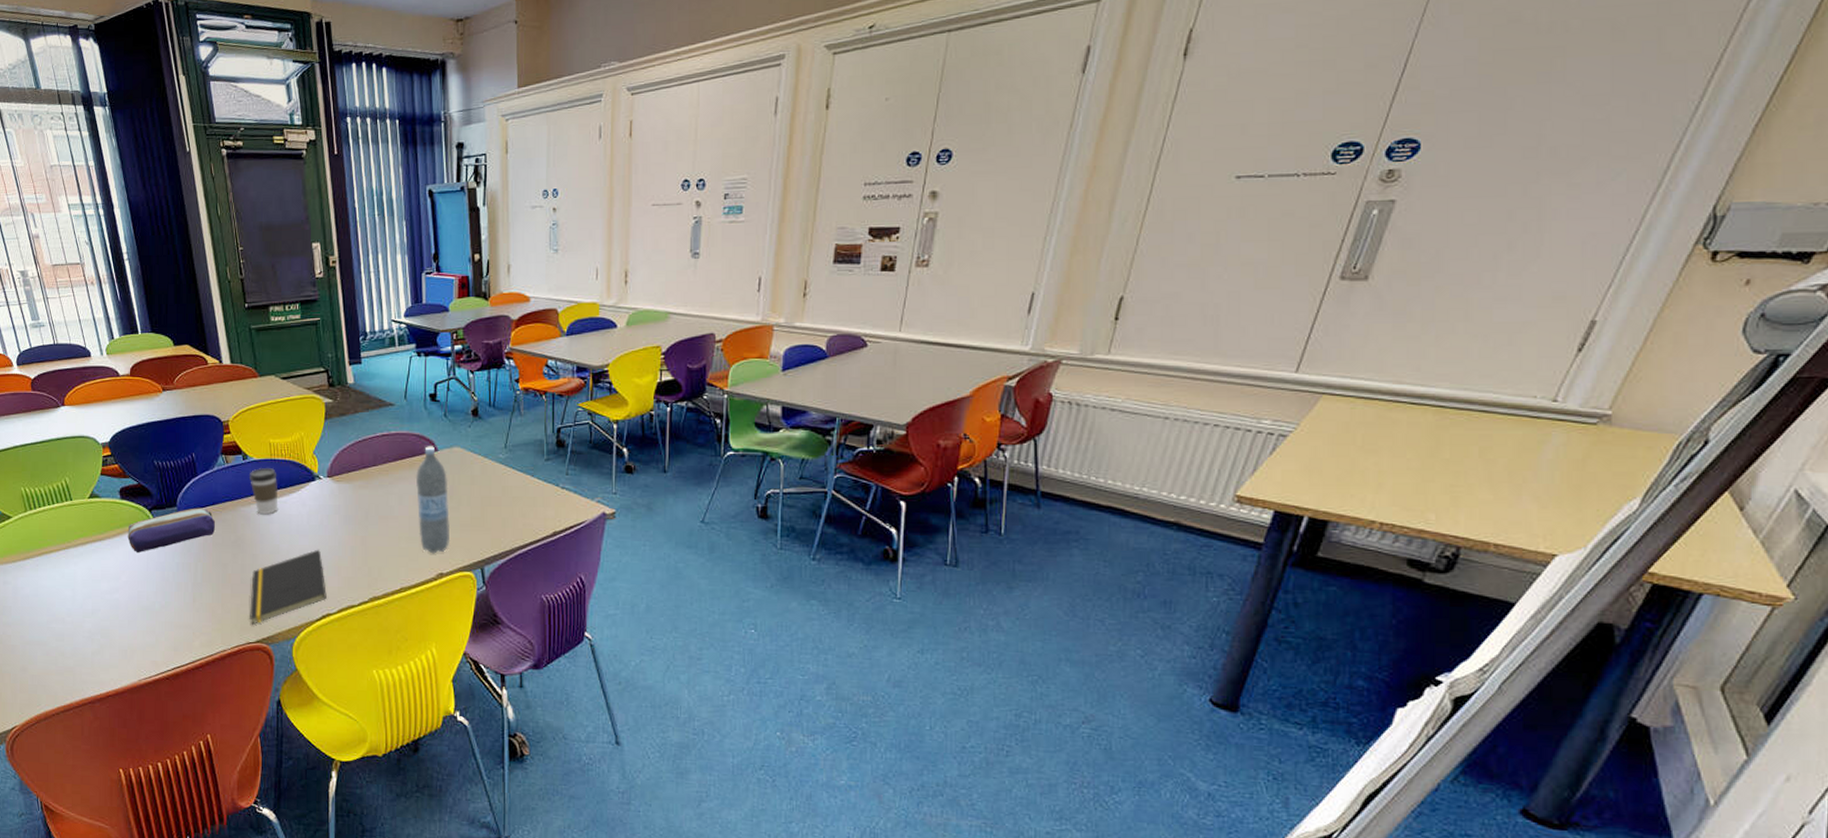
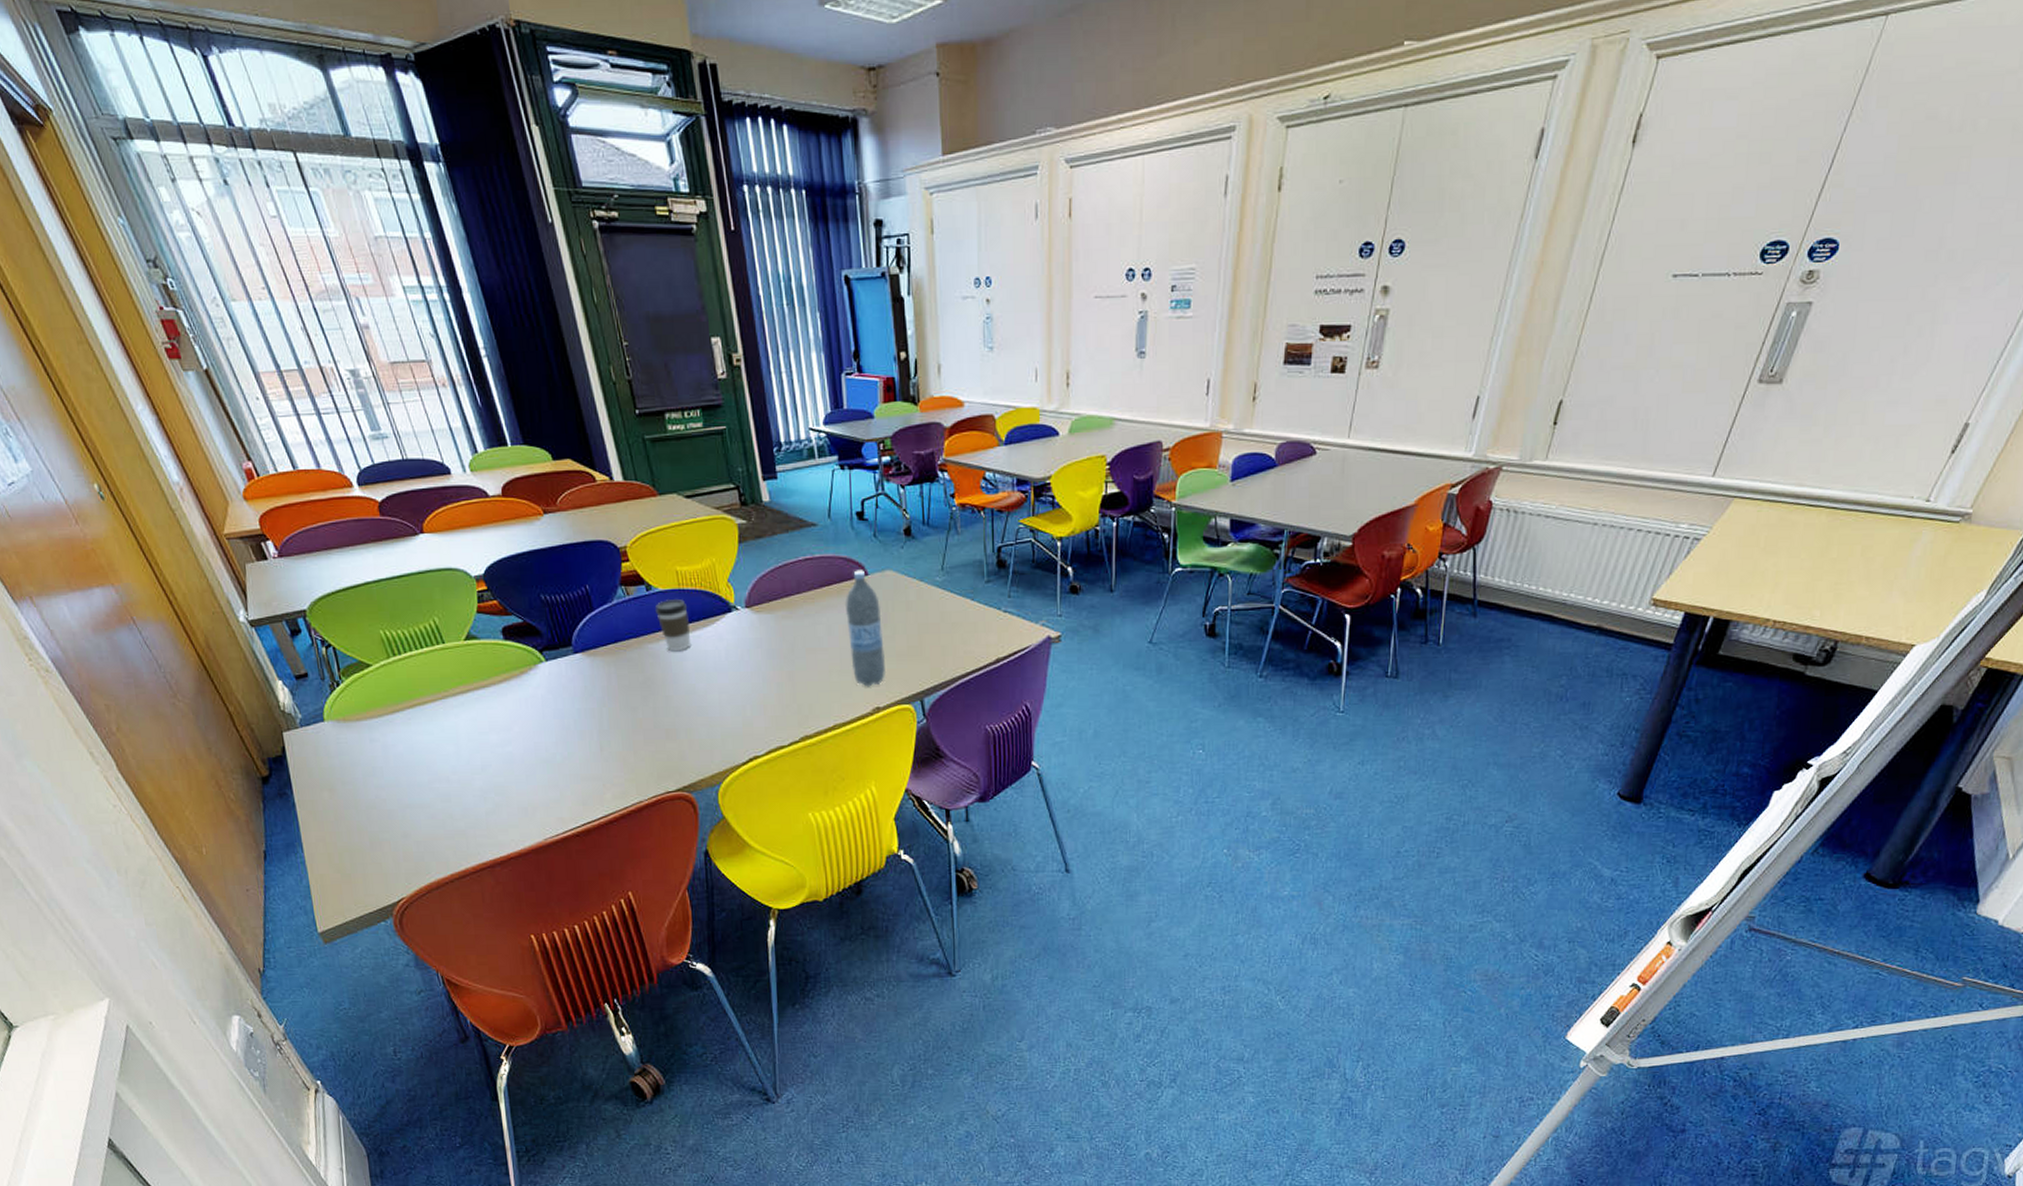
pencil case: present [127,508,216,552] -> none [516,646,620,699]
notepad: present [250,549,327,625] -> none [666,687,753,772]

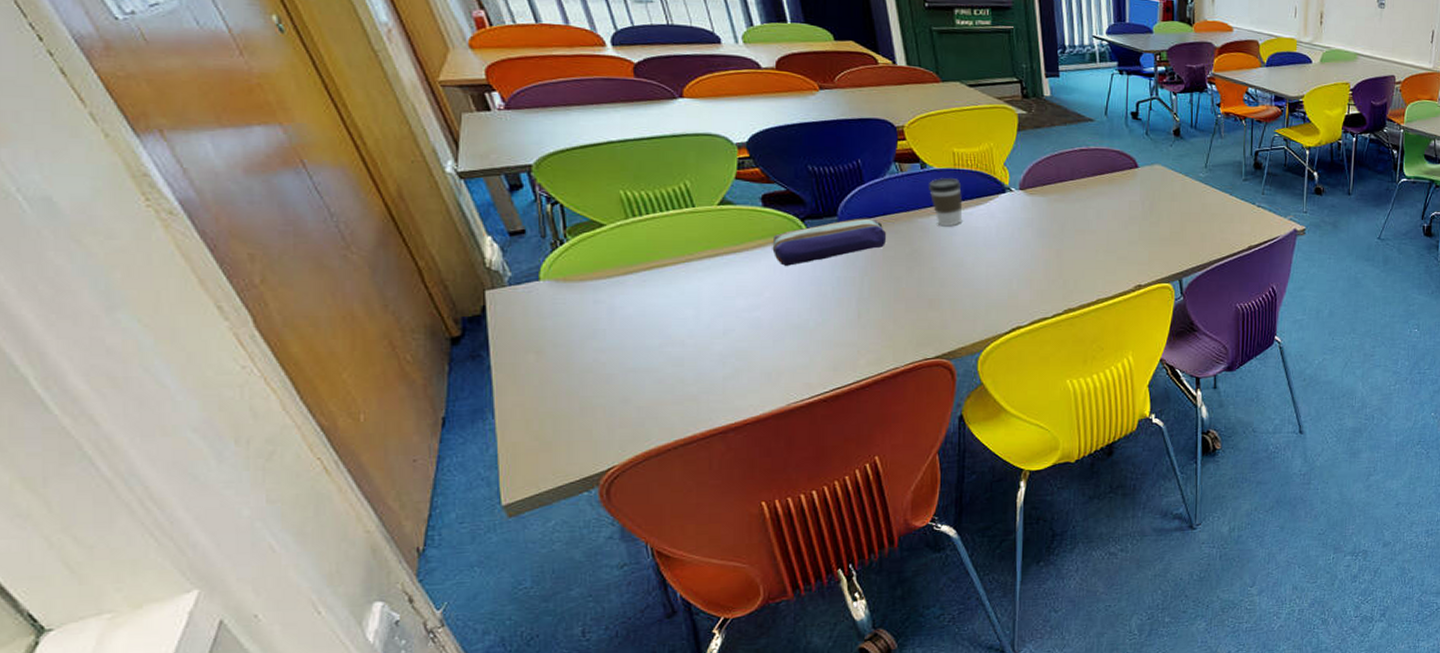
pencil case: none [516,646,620,699] -> present [772,218,887,266]
water bottle: present [844,570,887,687] -> none [1115,162,1150,267]

